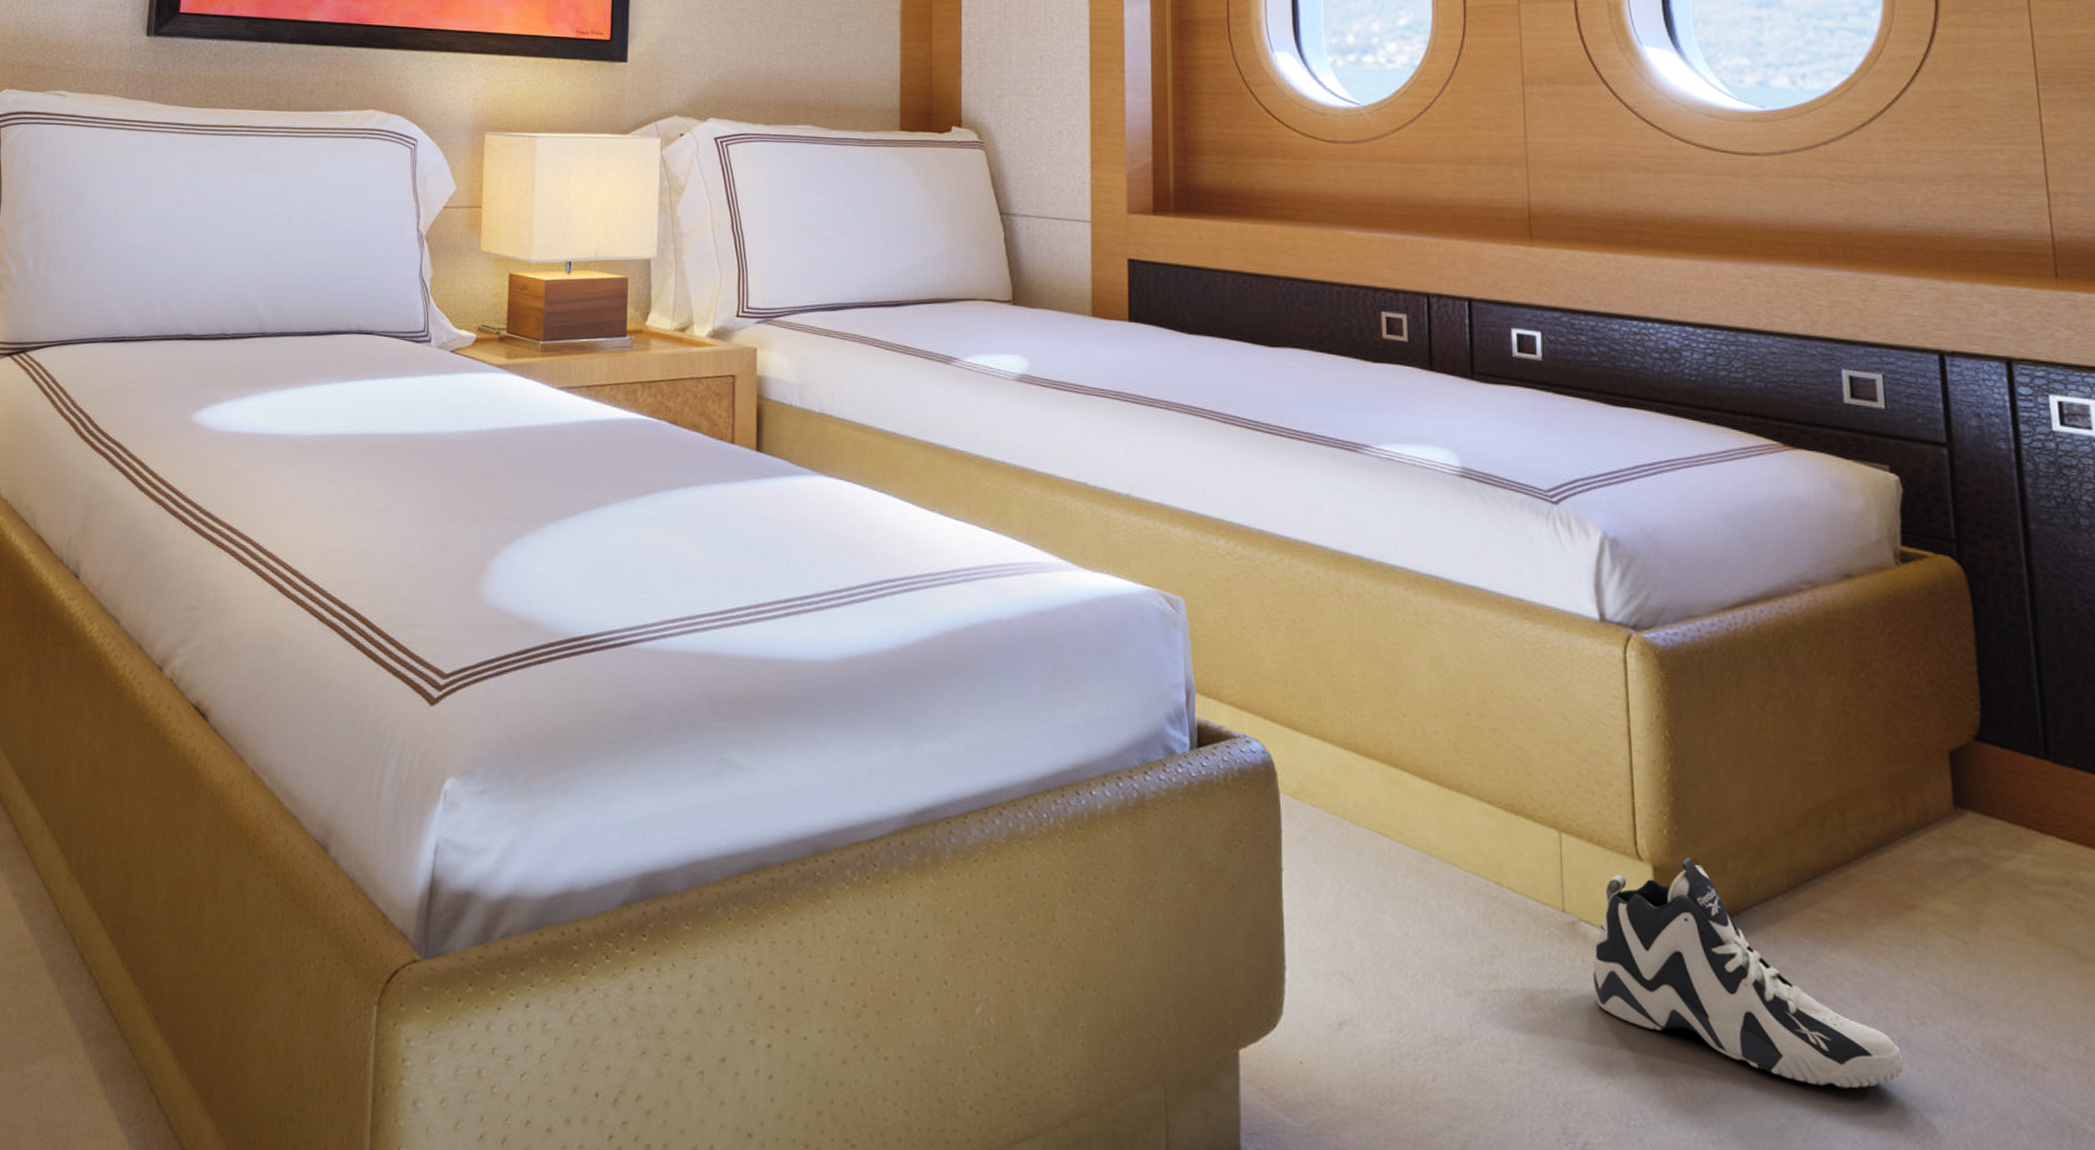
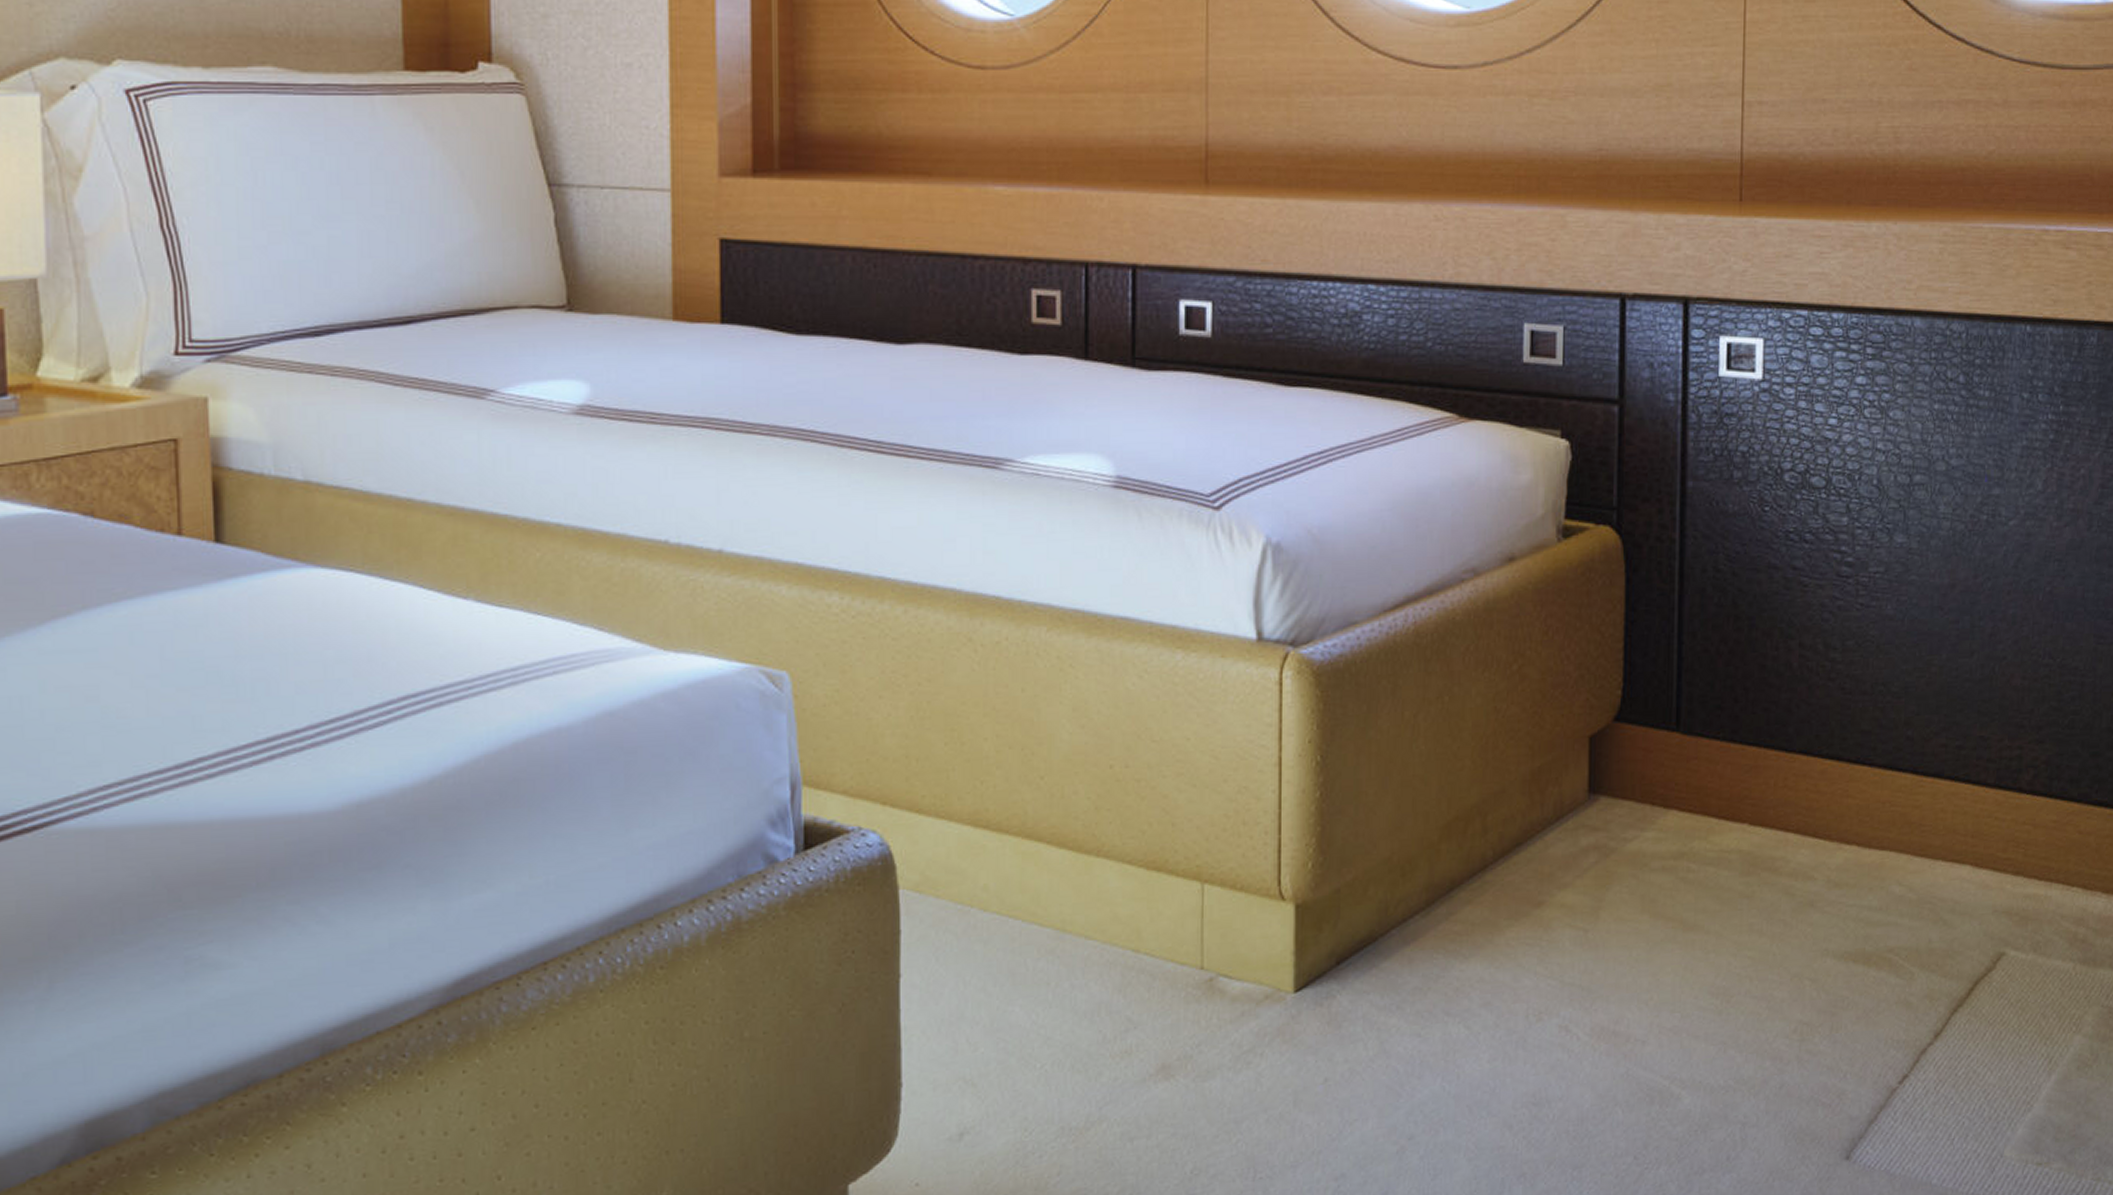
sneaker: present [1592,857,1905,1089] -> none [1227,888,1520,1102]

